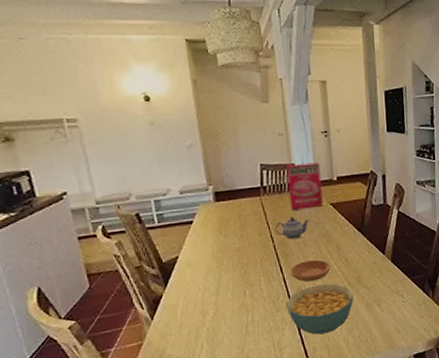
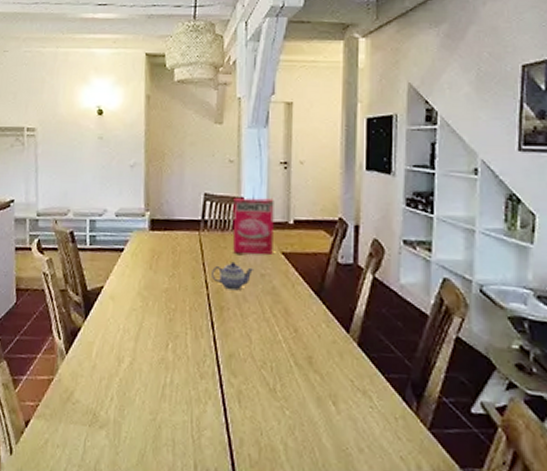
cereal bowl: present [287,283,354,335] -> none [213,354,301,425]
saucer: present [290,259,331,282] -> none [223,320,274,350]

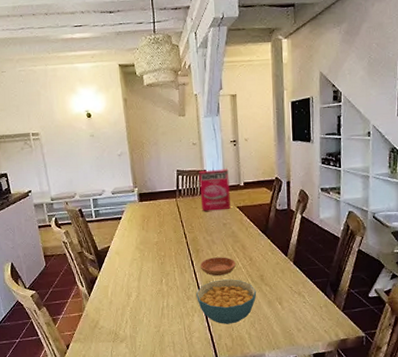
teapot: present [212,261,255,291] -> none [188,217,219,238]
cereal bowl: none [213,354,301,425] -> present [196,279,257,324]
saucer: none [223,320,274,350] -> present [200,257,236,276]

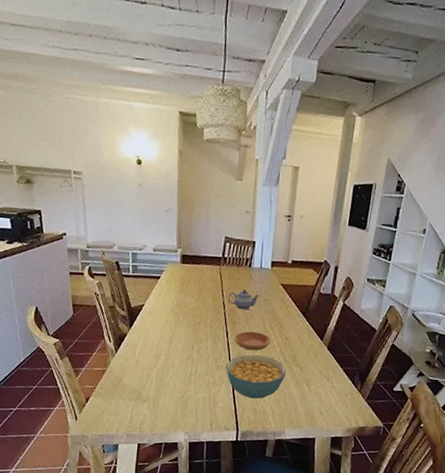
teapot: none [188,217,219,238] -> present [228,289,260,310]
cereal box: present [199,169,231,211] -> none [245,241,279,285]

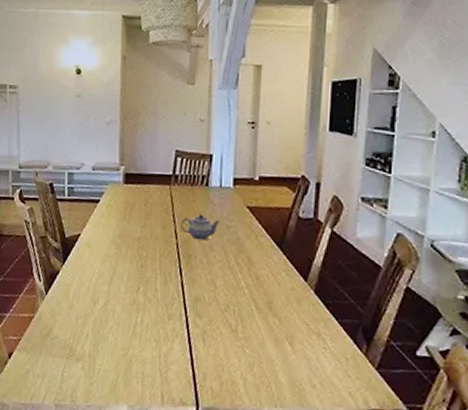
cereal bowl: present [226,354,287,399] -> none [180,299,261,362]
saucer: present [235,331,271,351] -> none [190,268,237,295]

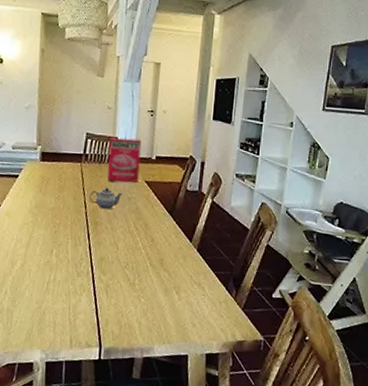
cereal box: none [201,154,241,208] -> present [107,137,142,182]

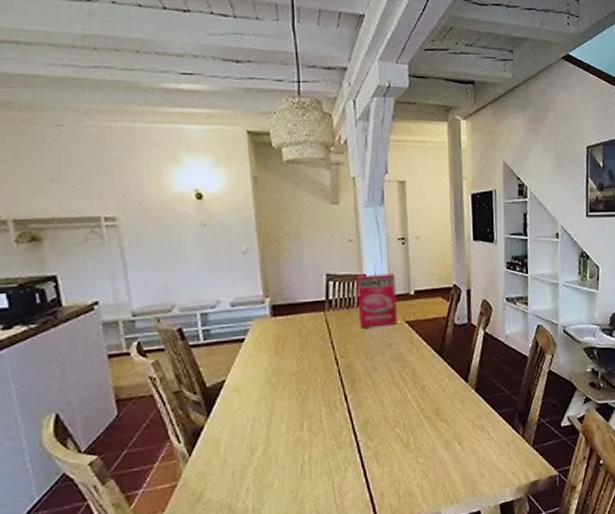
teapot: present [89,187,124,210] -> none [341,336,382,363]

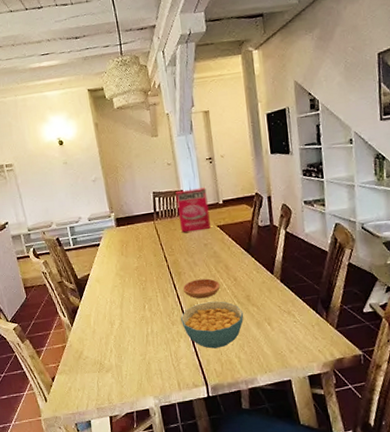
cereal bowl: none [351,416,431,478] -> present [181,301,244,349]
saucer: none [357,387,404,414] -> present [183,278,220,299]

